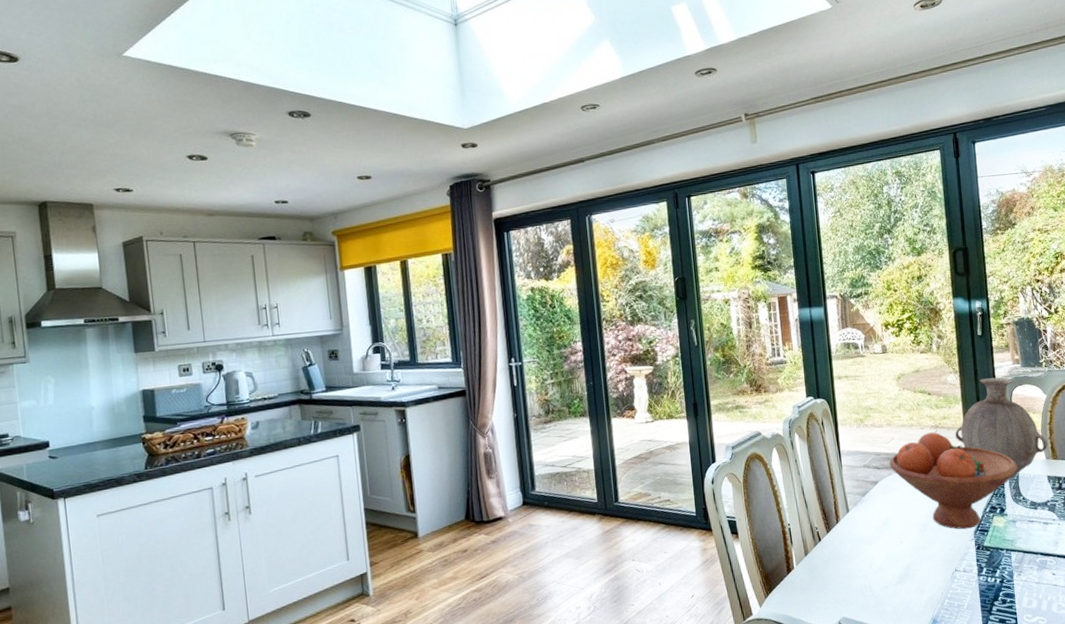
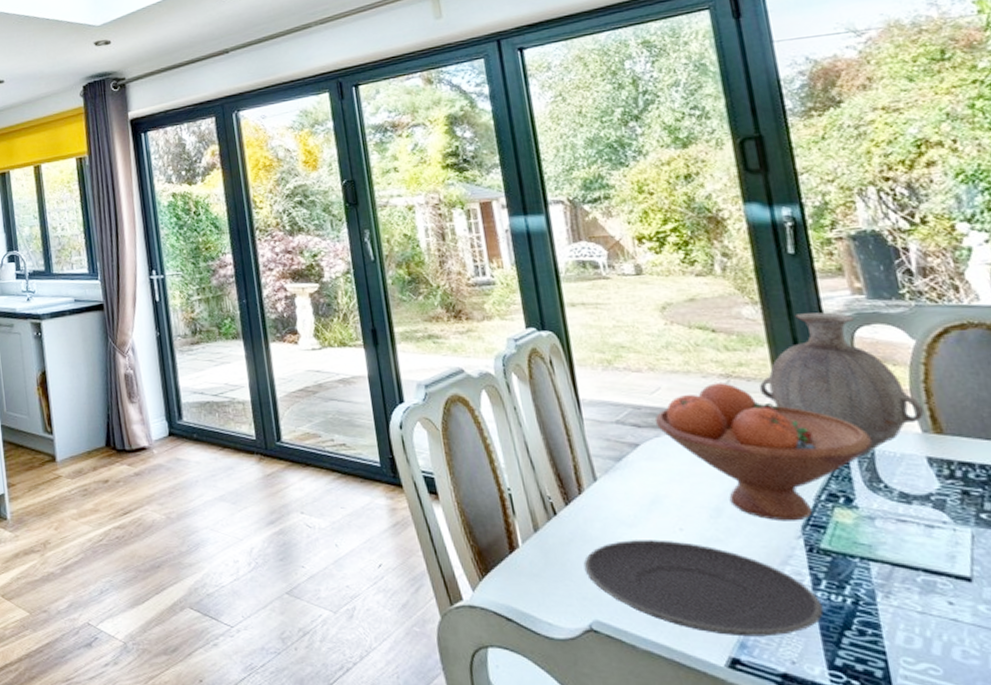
plate: none [837,551,983,616] -> present [583,540,824,637]

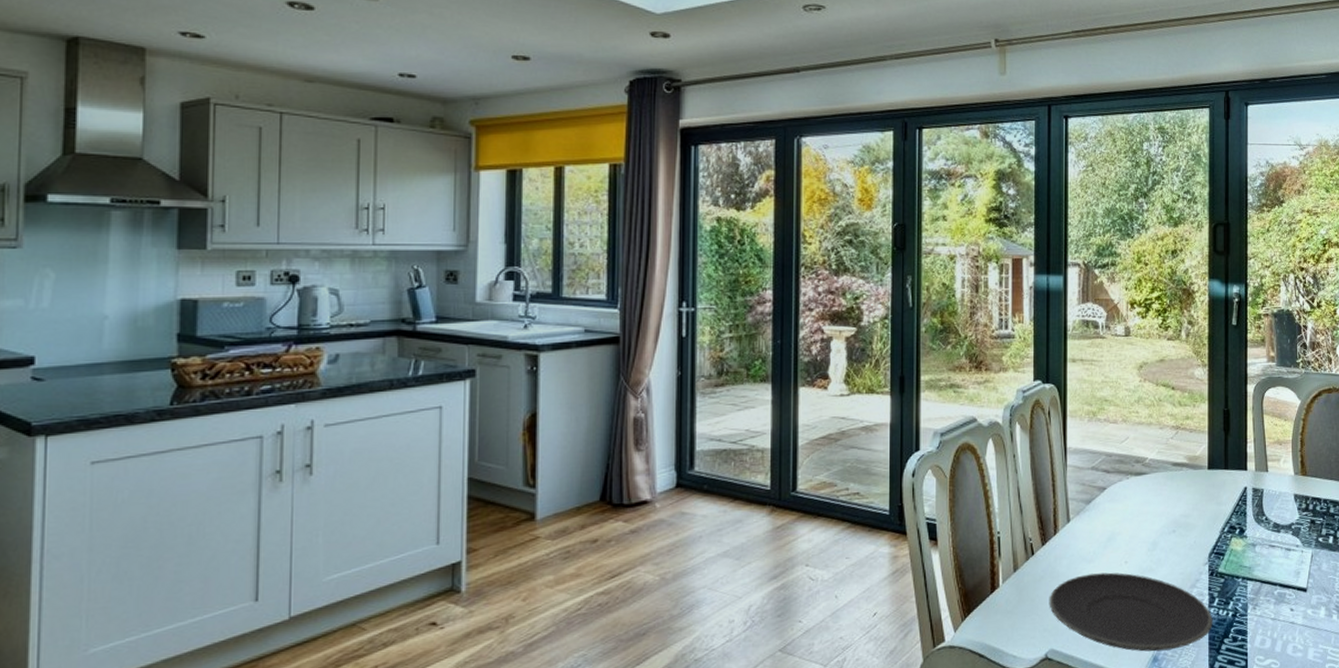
fruit bowl: present [654,383,872,521] -> none [1120,433,1262,551]
vase: present [759,312,925,456] -> none [1197,375,1298,495]

